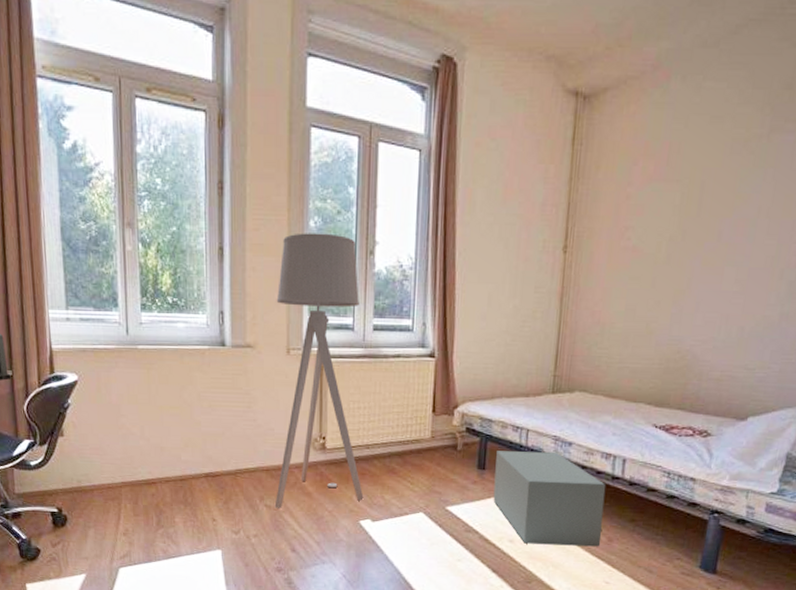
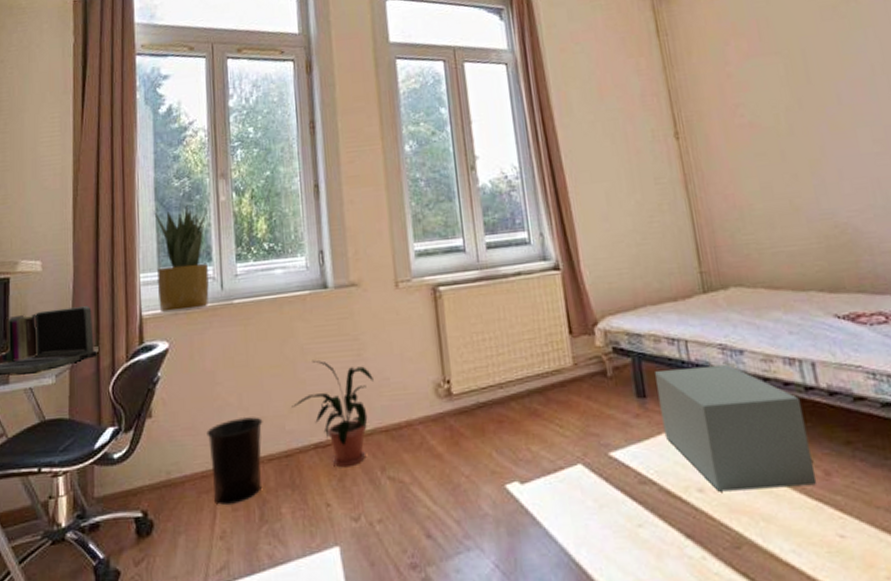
planter: none [60,249,115,350] -> present [154,205,209,313]
waste bin: none [112,446,162,511] -> present [206,417,263,505]
house plant: none [187,406,260,494] -> present [291,360,374,468]
floor lamp: present [274,233,364,510] -> none [378,155,506,481]

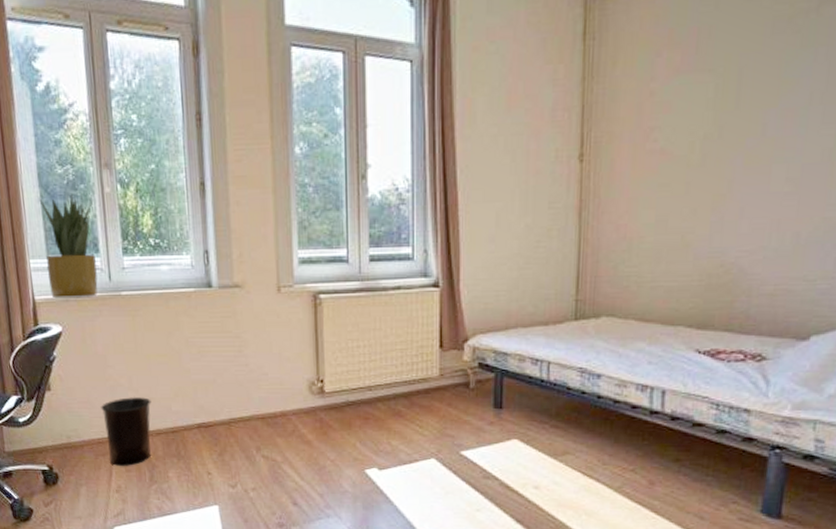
house plant: present [291,360,374,468] -> none [177,352,253,445]
cardboard box: present [655,365,817,492] -> none [513,387,644,491]

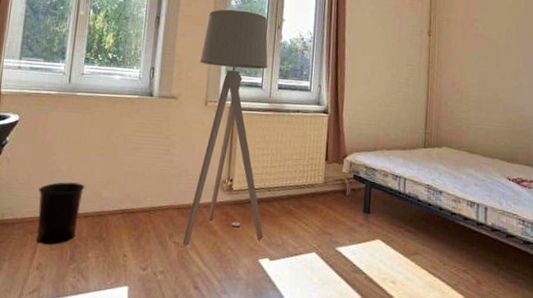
planter: present [38,194,98,299] -> none [16,11,69,95]
floor lamp: none [263,159,368,460] -> present [182,9,268,247]

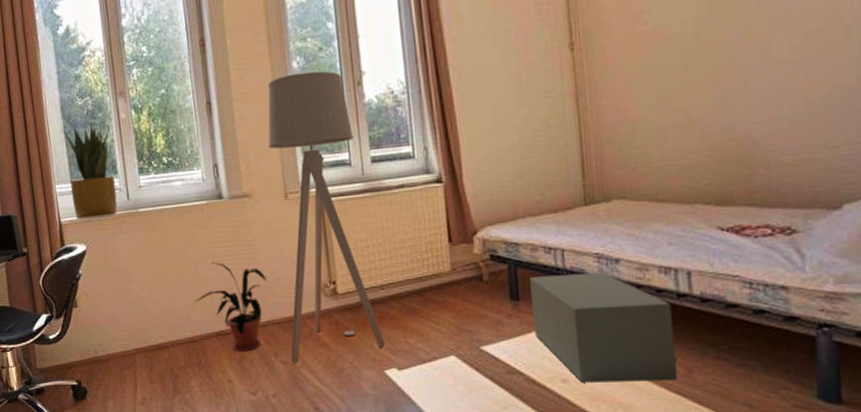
planter: none [16,11,69,95] -> present [62,122,118,220]
waste bin: present [37,182,85,245] -> none [124,309,173,378]
house plant: none [109,148,176,231] -> present [195,262,267,352]
cardboard box: none [377,196,473,289] -> present [530,273,678,383]

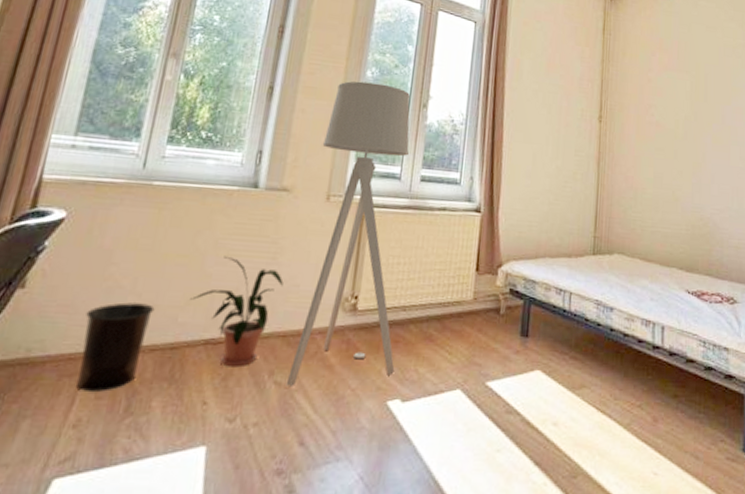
planter: present [62,122,118,220] -> none [65,72,150,183]
waste bin: none [124,309,173,378] -> present [77,302,155,392]
cardboard box: present [530,273,678,383] -> none [536,315,648,429]

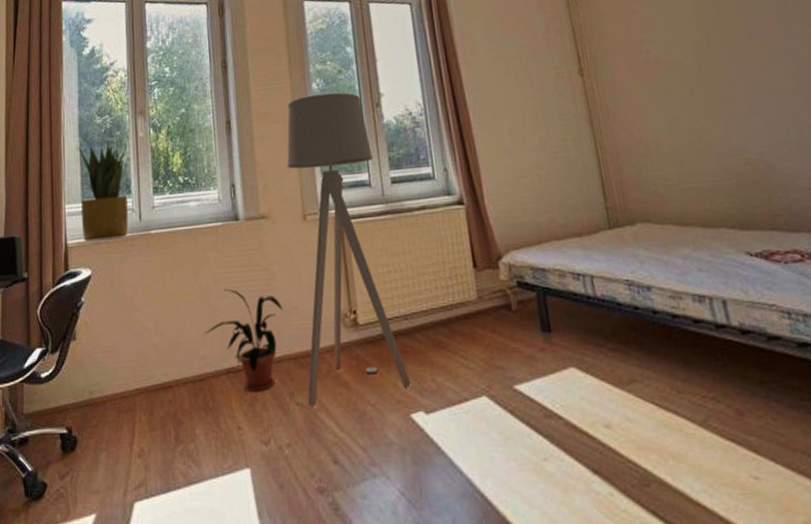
planter: none [65,72,150,183] -> present [78,141,129,242]
waste bin: present [77,302,155,392] -> none [126,342,178,424]

